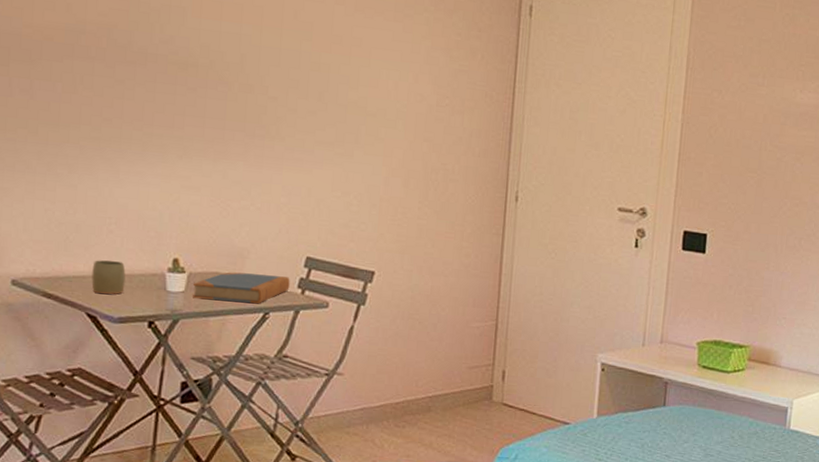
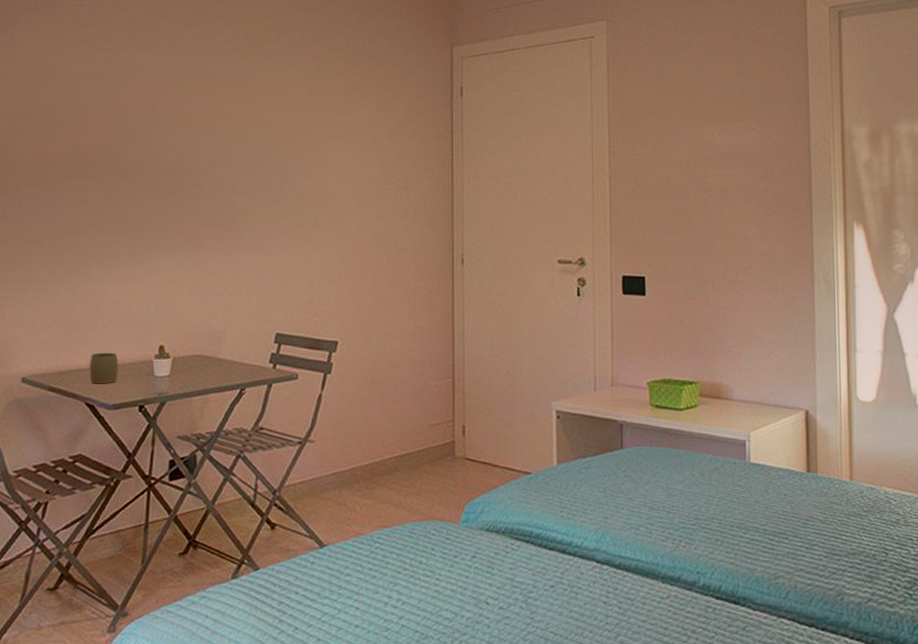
book: present [193,272,290,304] -> none [177,353,262,381]

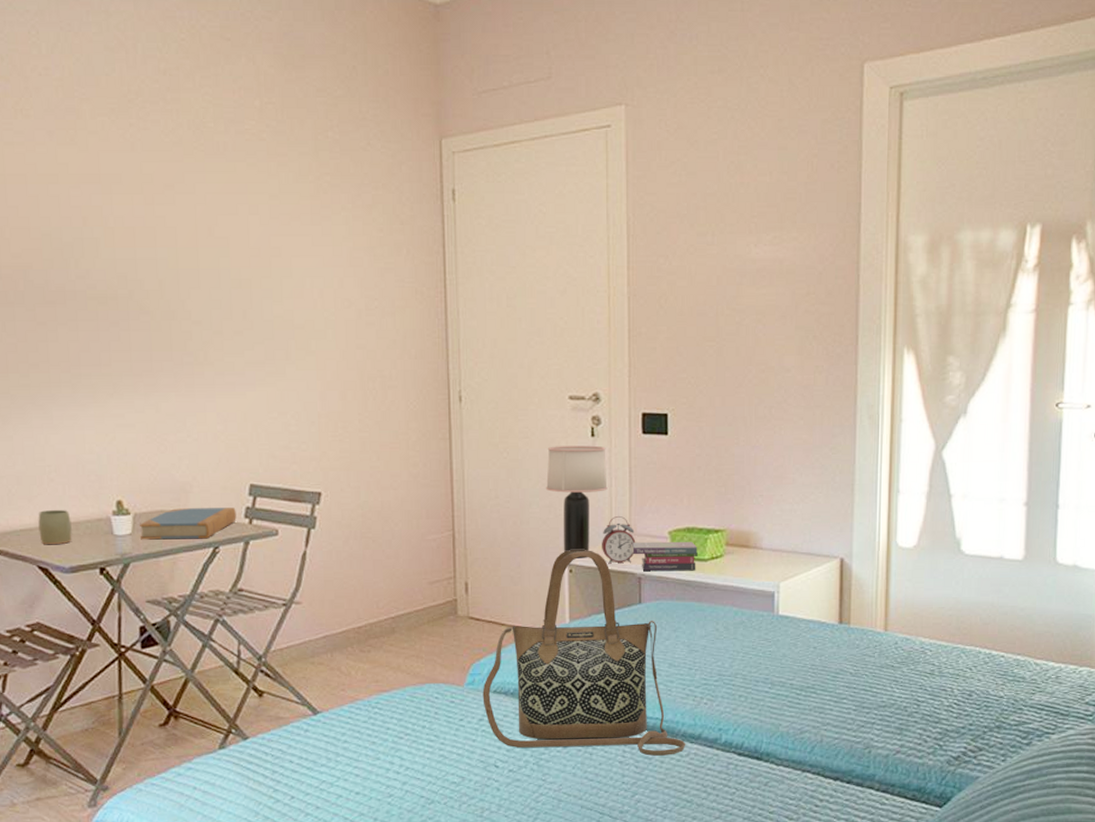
book: none [177,353,262,381] -> present [140,508,237,540]
handbag: none [476,398,666,598] -> present [482,550,686,757]
table lamp: none [536,304,592,406] -> present [545,445,608,558]
alarm clock: none [587,368,618,411] -> present [602,516,636,564]
books: none [612,391,675,419] -> present [630,541,699,571]

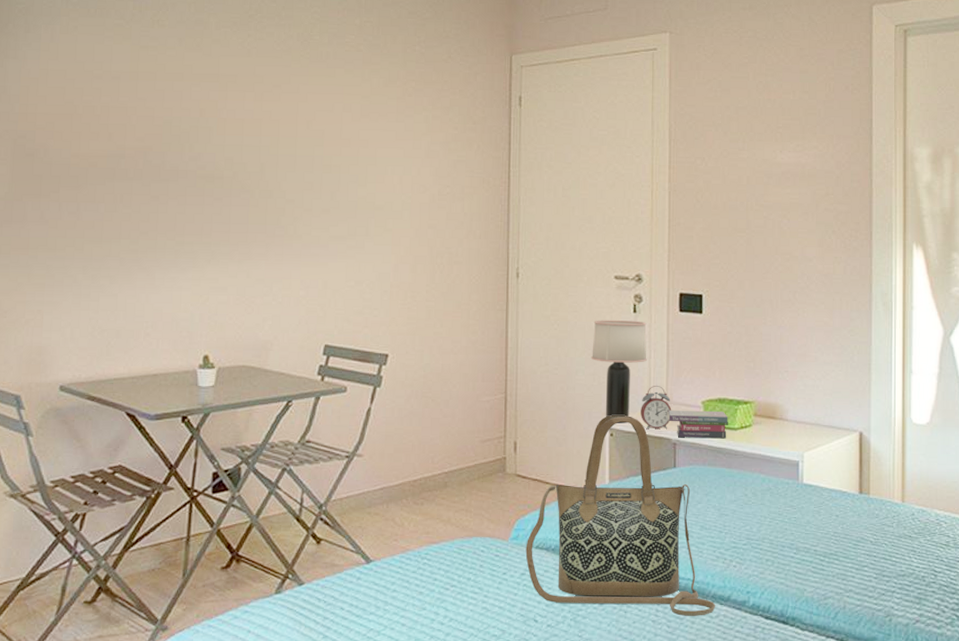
mug: present [38,510,72,545] -> none [131,362,161,394]
book: present [140,508,237,540] -> none [222,364,310,393]

